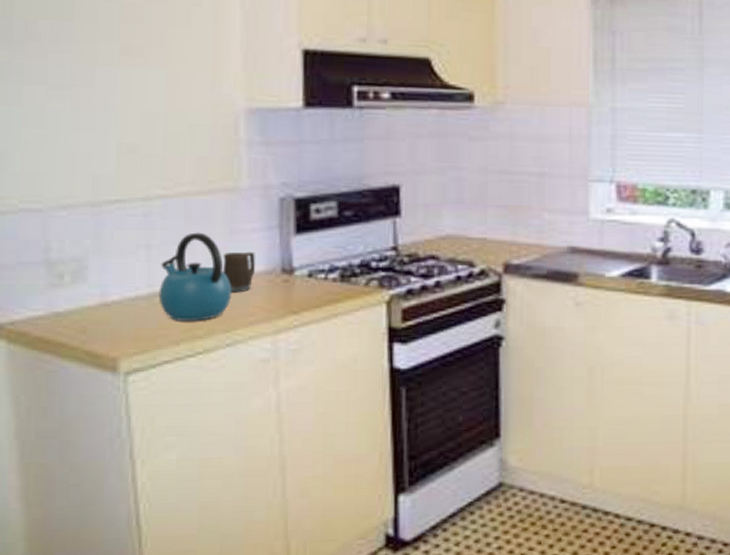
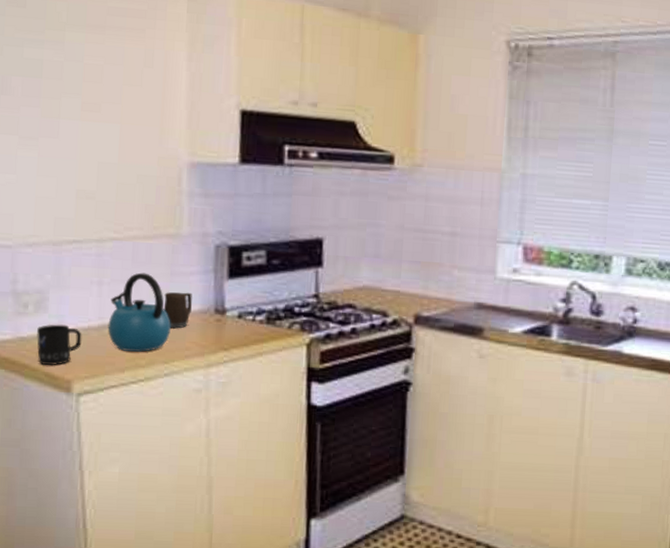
mug: none [75,295,129,342] -> present [37,324,82,365]

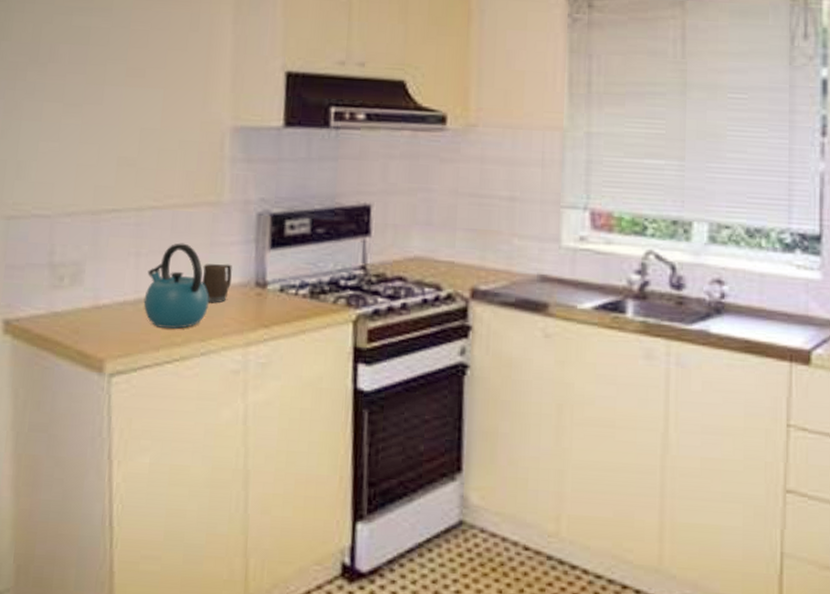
mug: present [37,324,82,365] -> none [71,298,117,343]

